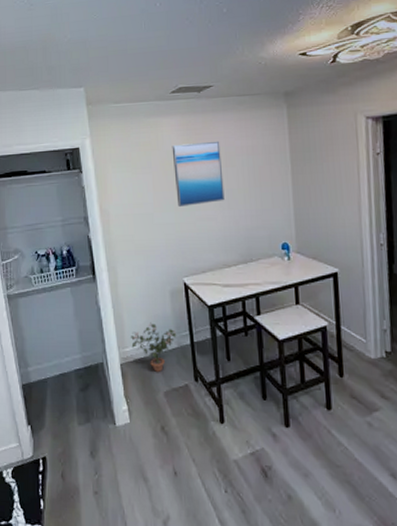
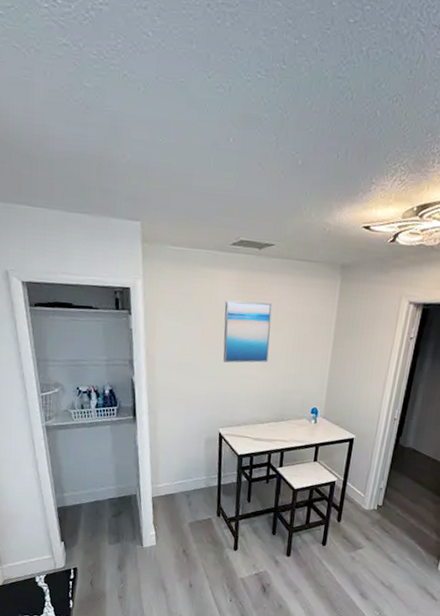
potted plant: present [131,322,177,373] -> none [164,464,207,507]

